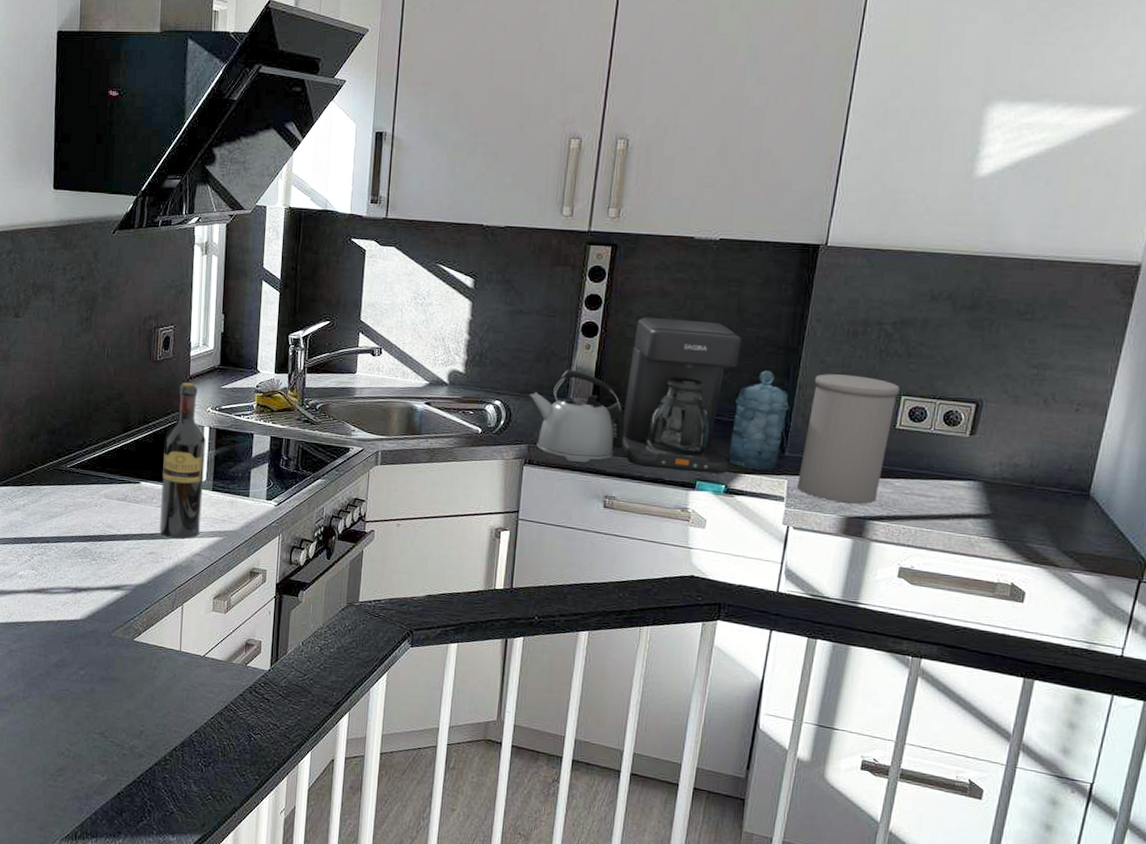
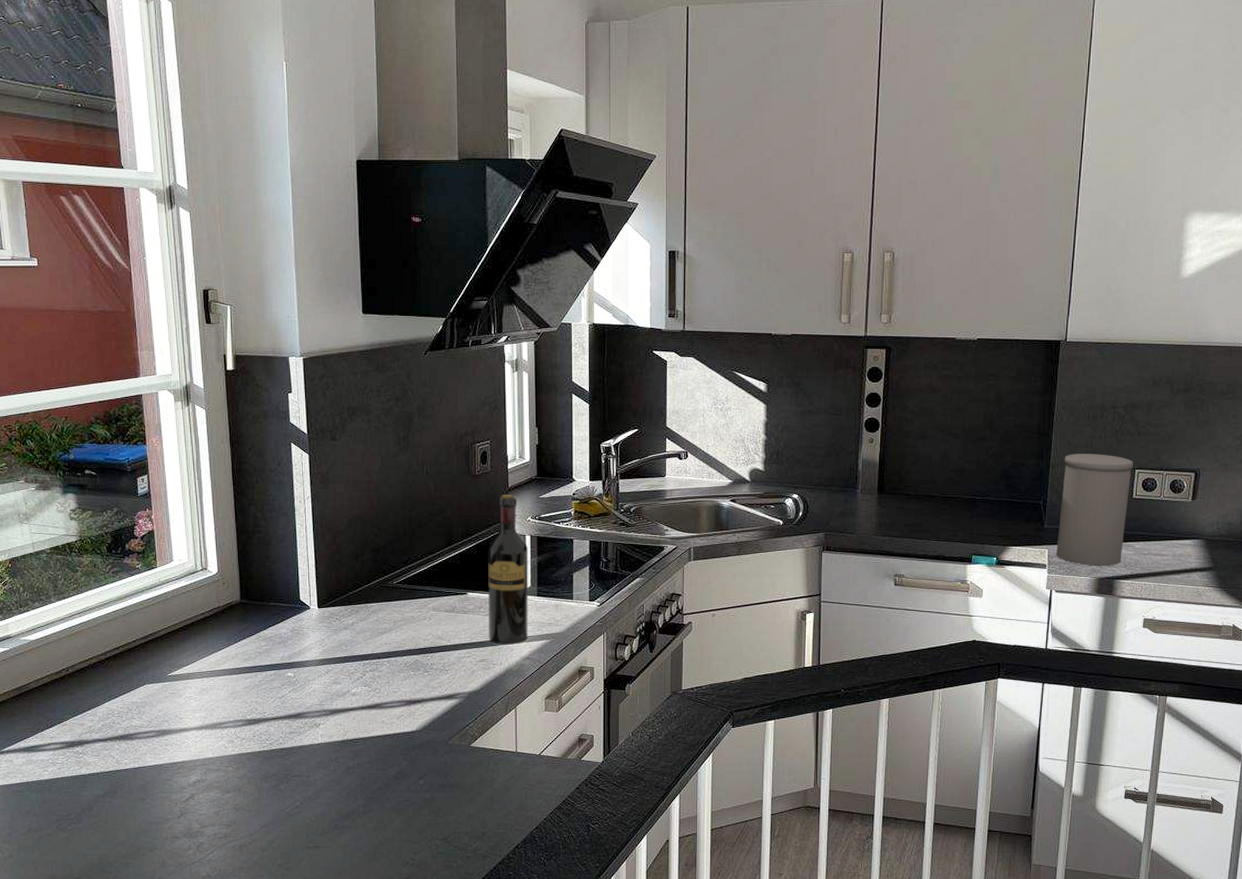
kettle: present [529,369,625,462] -> none [822,462,909,545]
coffee maker: present [621,317,741,474] -> none [905,411,1001,548]
canister: present [728,370,790,470] -> none [997,454,1045,541]

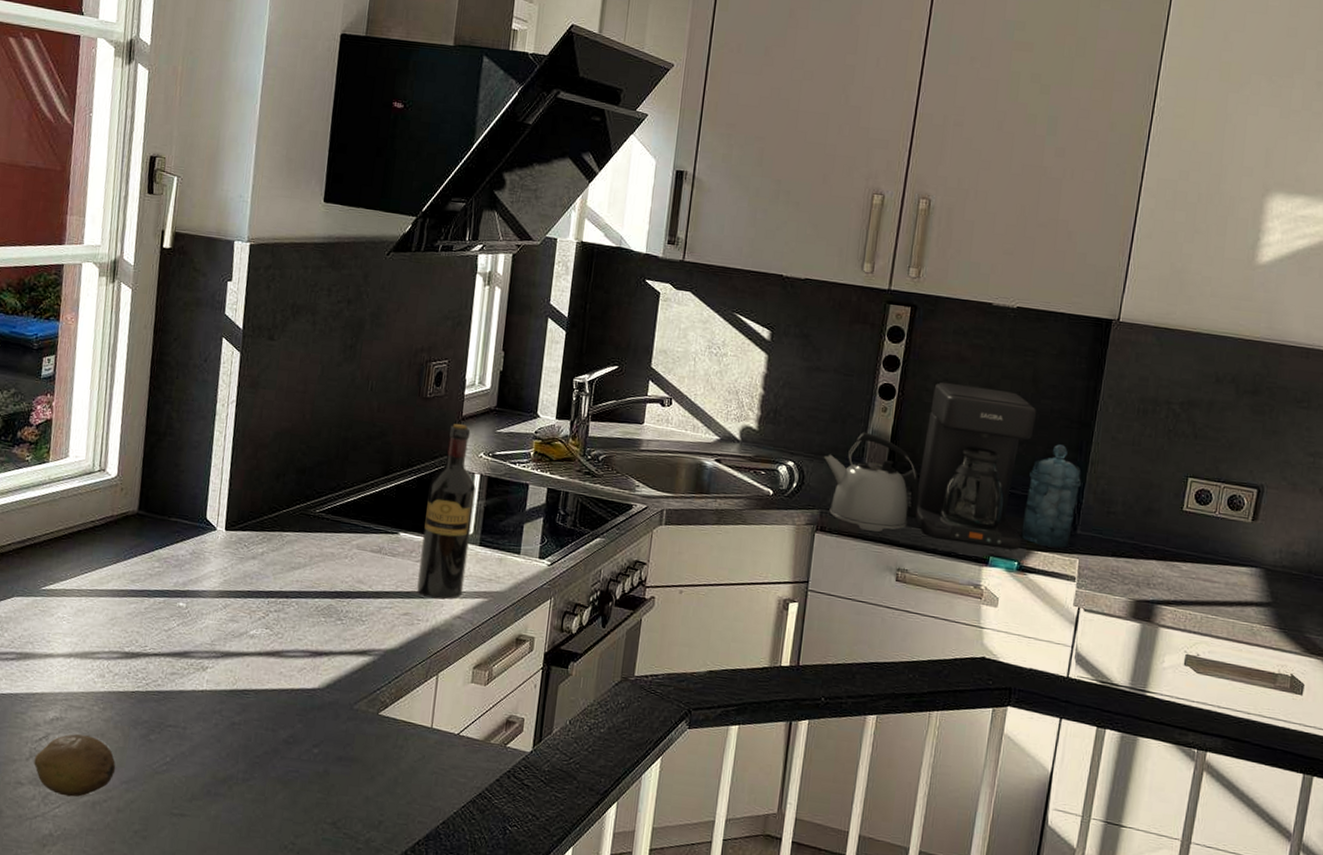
fruit: none [185,792,255,843] -> present [34,734,116,797]
kettle: none [822,462,909,545] -> present [823,431,920,532]
coffee maker: none [905,411,1001,548] -> present [915,382,1036,550]
canister: none [997,454,1045,541] -> present [1021,444,1082,548]
canister: present [1057,454,1134,566] -> none [1089,451,1187,587]

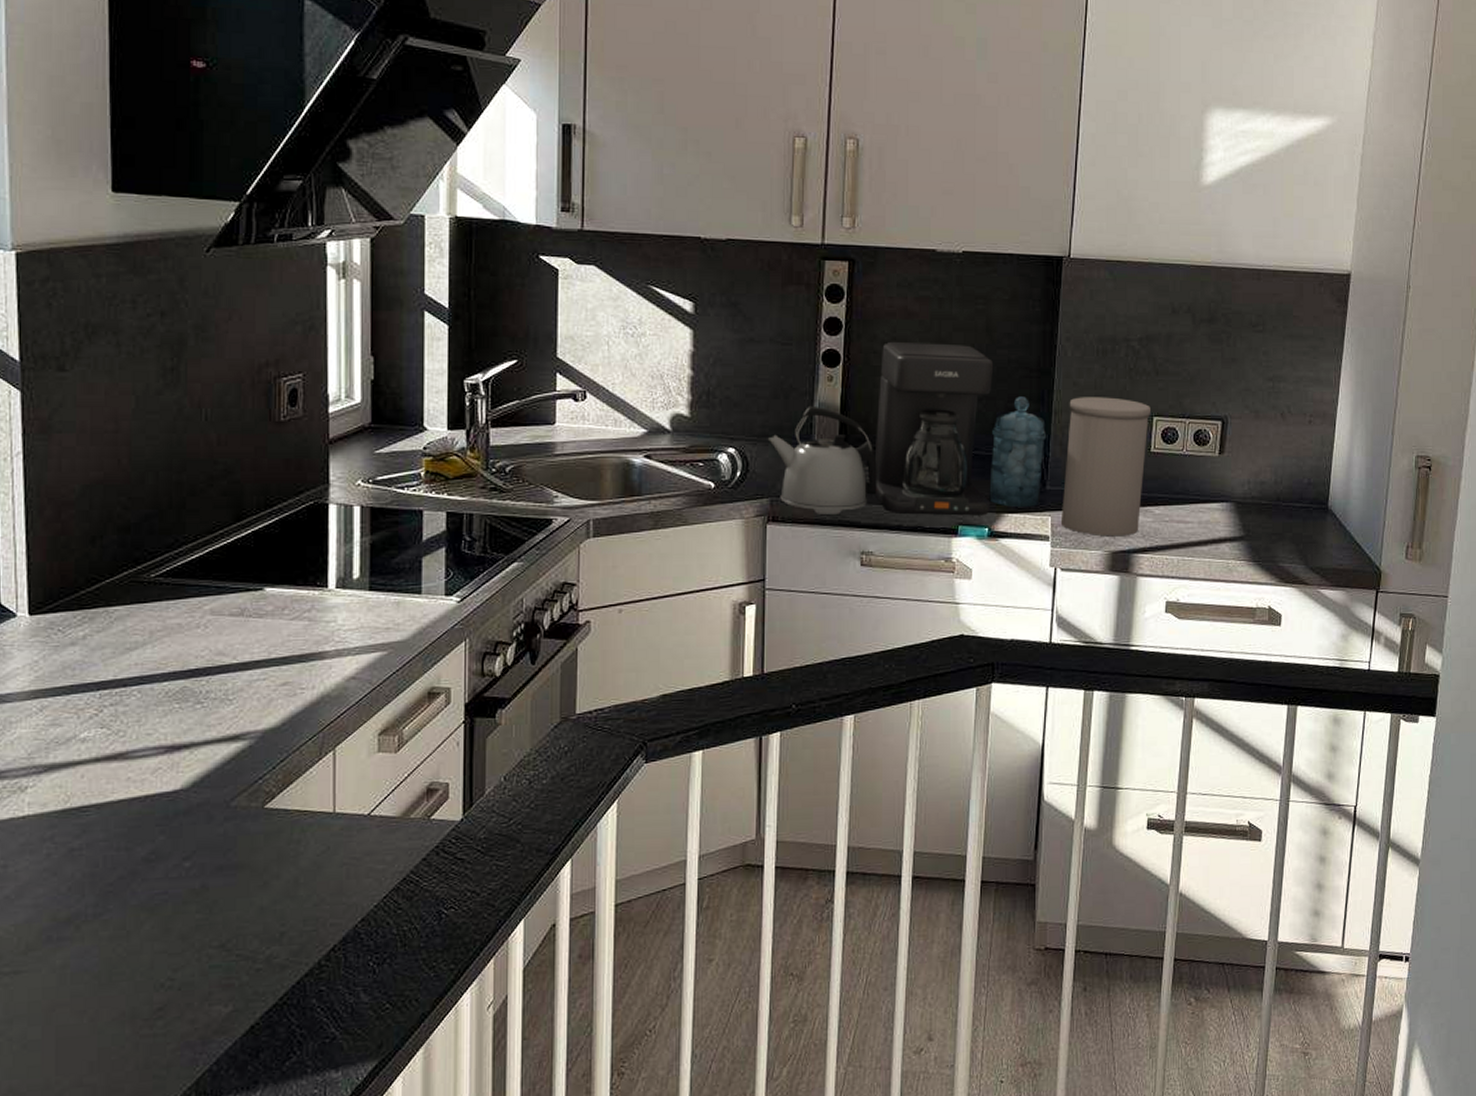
wine bottle: present [417,424,476,599] -> none [296,449,356,659]
canister: none [1089,451,1187,587] -> present [1062,397,1152,537]

